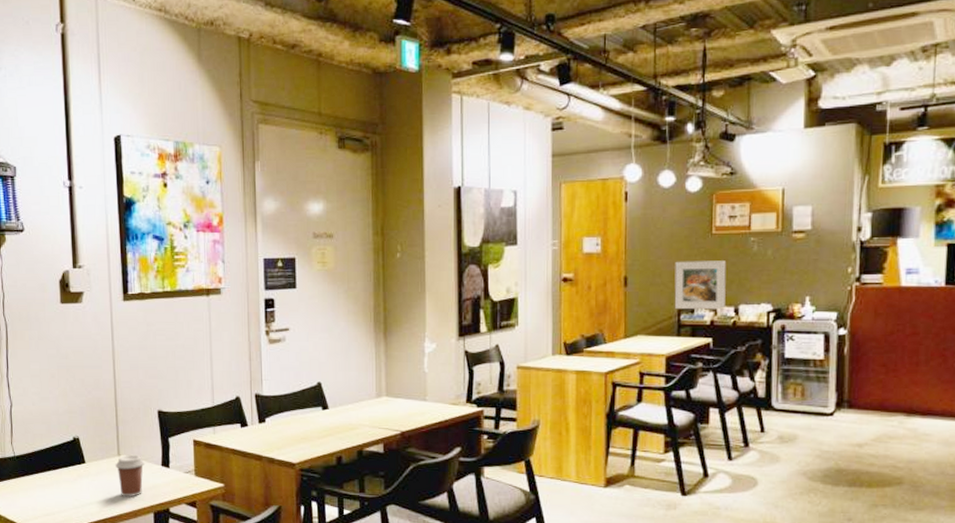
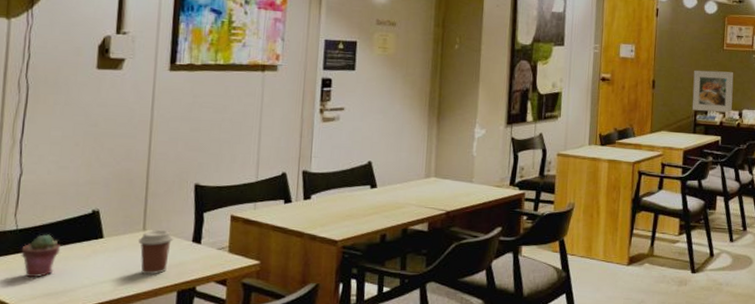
potted succulent: none [20,460,51,500] -> present [21,234,60,278]

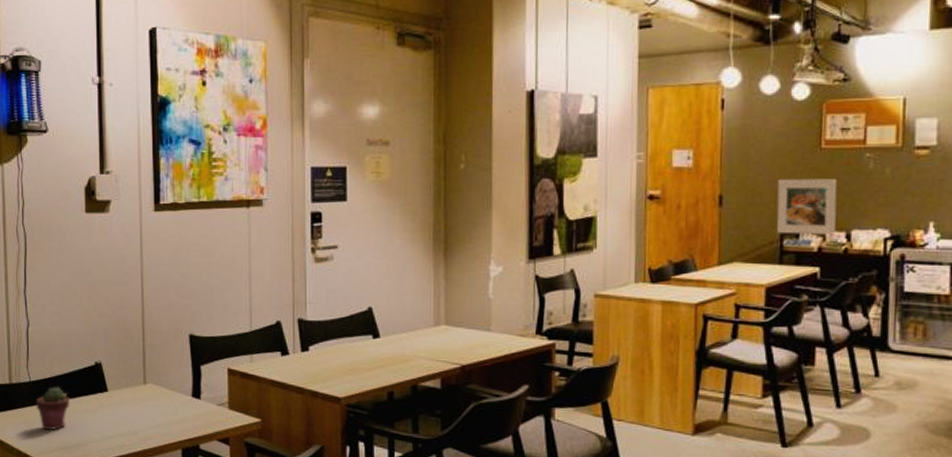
coffee cup: present [138,229,173,275] -> none [140,383,173,431]

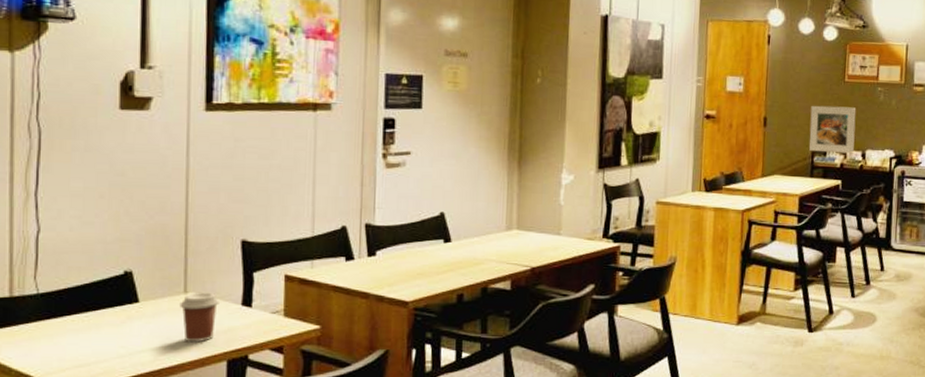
potted succulent: present [36,386,70,431] -> none [44,299,89,348]
coffee cup: none [140,383,173,431] -> present [180,292,219,343]

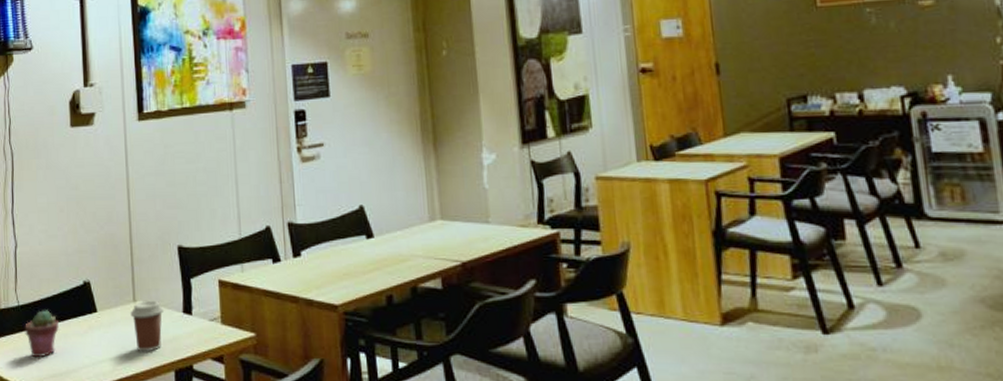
potted succulent: none [44,299,89,348] -> present [25,310,59,358]
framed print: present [808,105,857,154] -> none [776,37,846,99]

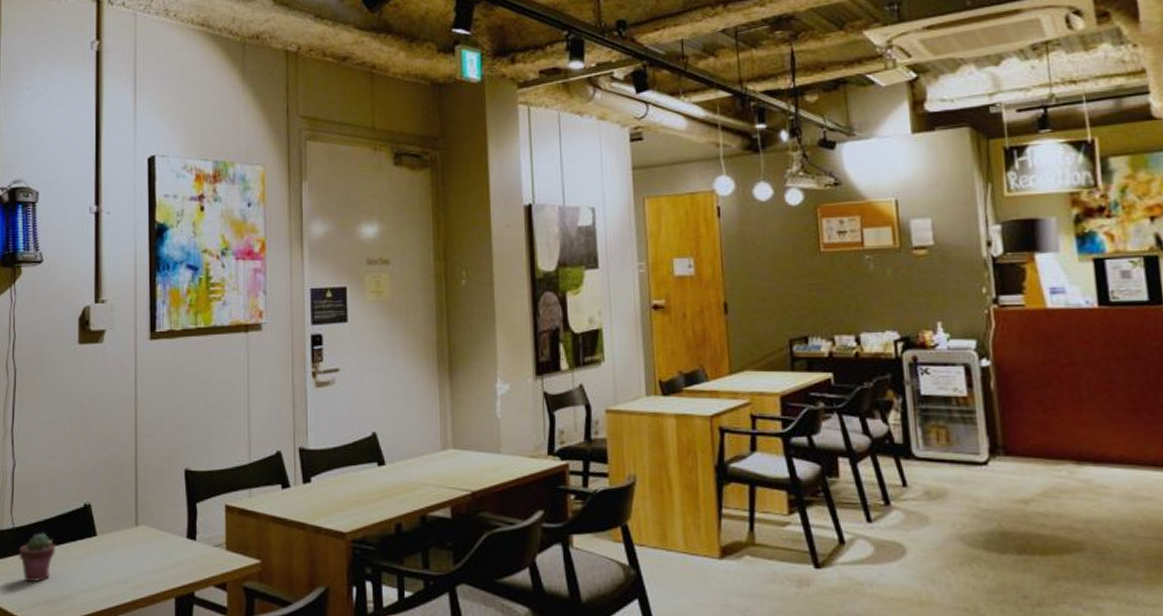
coffee cup: present [130,300,164,352] -> none [132,524,167,578]

